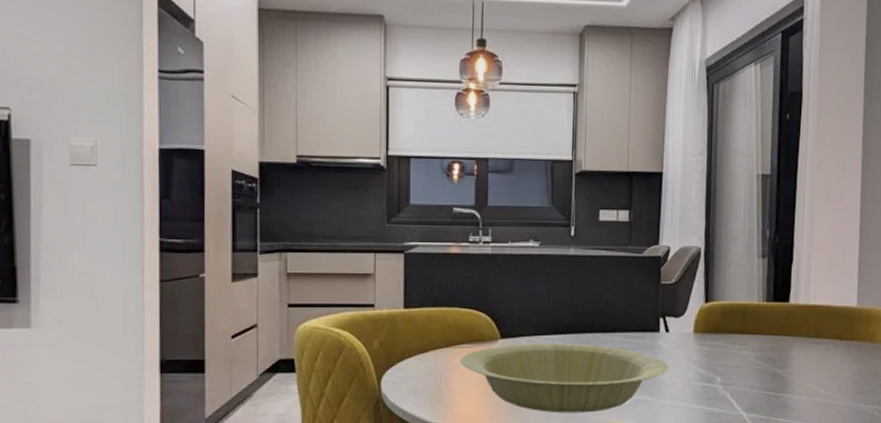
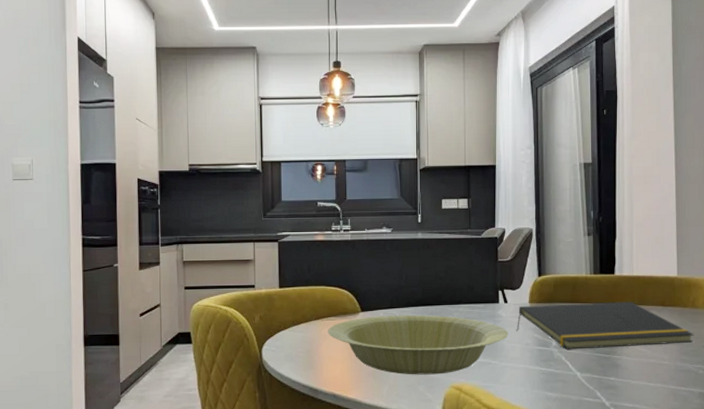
notepad: none [677,333,871,387] -> present [516,301,694,350]

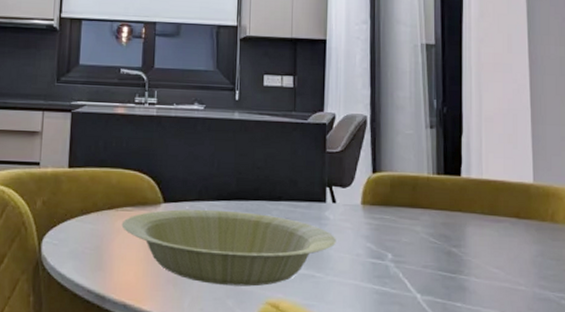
notepad: present [516,301,694,350] -> none [345,207,554,266]

